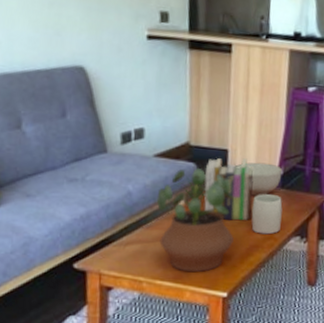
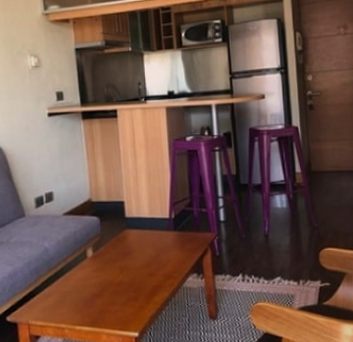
potted plant: present [156,167,234,273] -> none [69,220,138,316]
books: present [204,158,254,221] -> none [106,207,152,266]
bowl: present [235,162,283,196] -> none [132,209,174,240]
mug: present [251,194,283,235] -> none [150,237,178,275]

